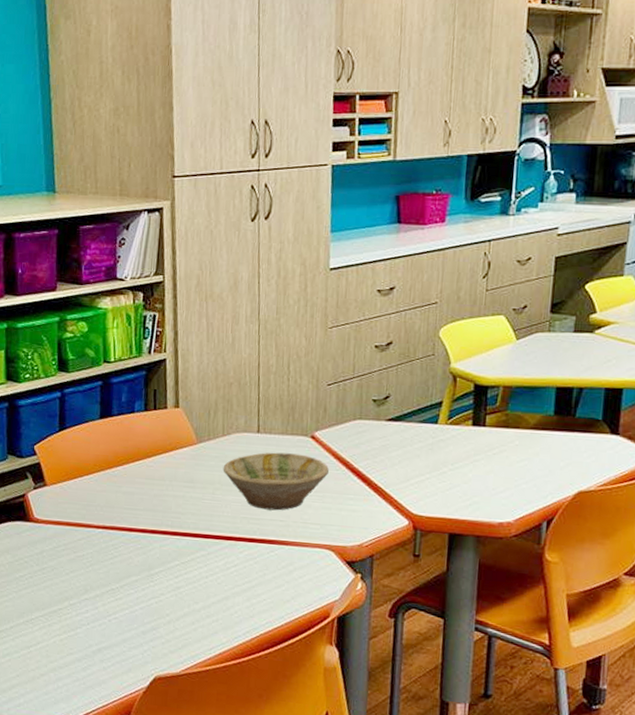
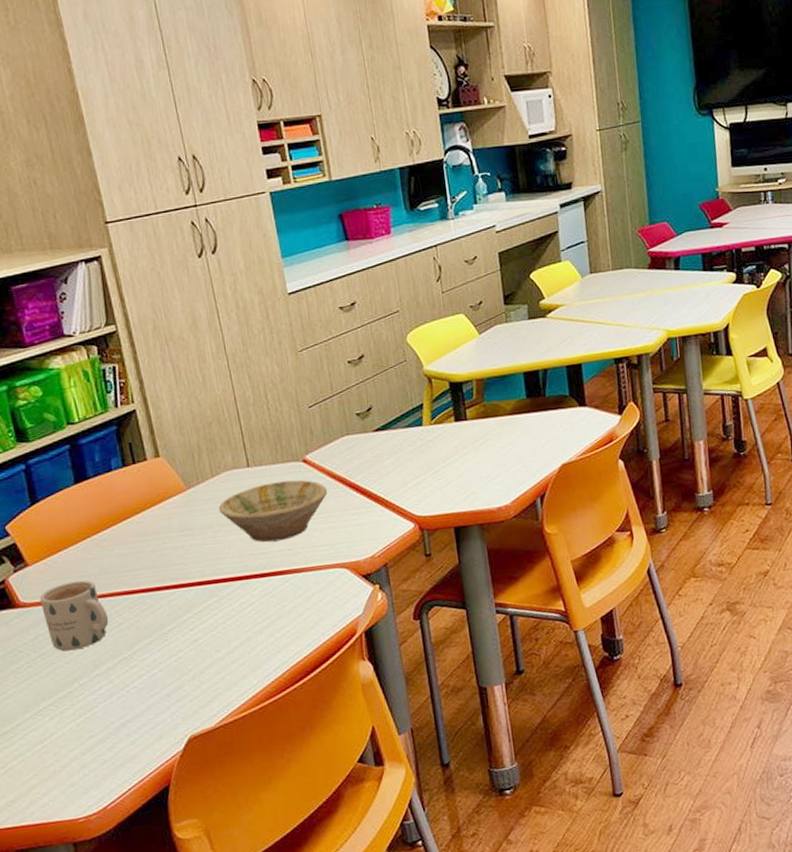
mug: none [50,508,106,572] -> present [39,580,109,651]

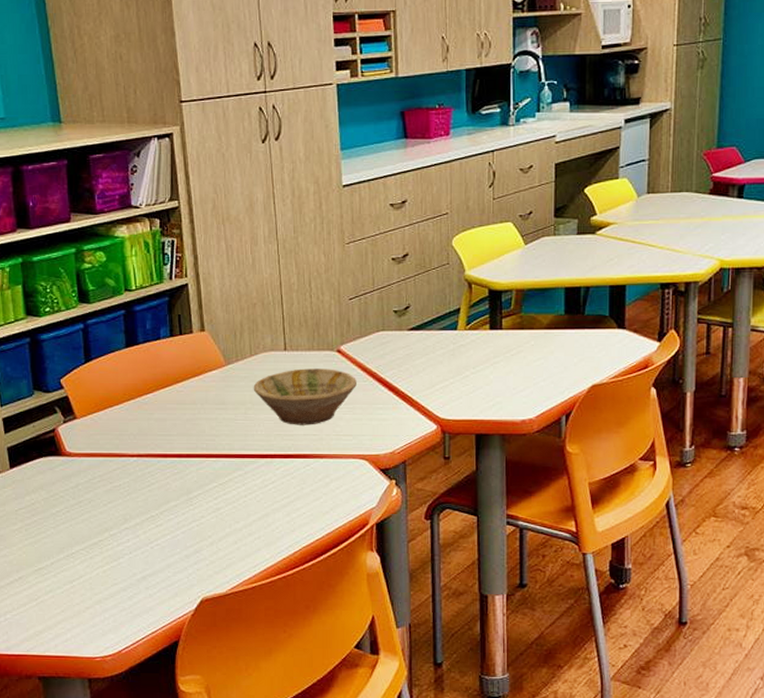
mug: present [39,580,109,651] -> none [83,438,142,502]

